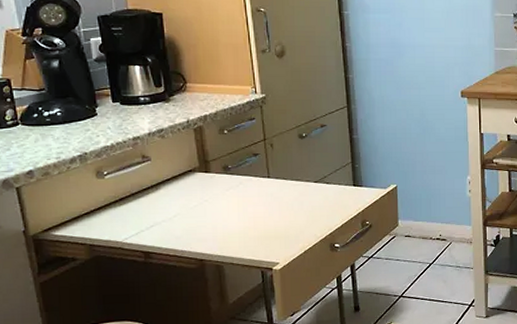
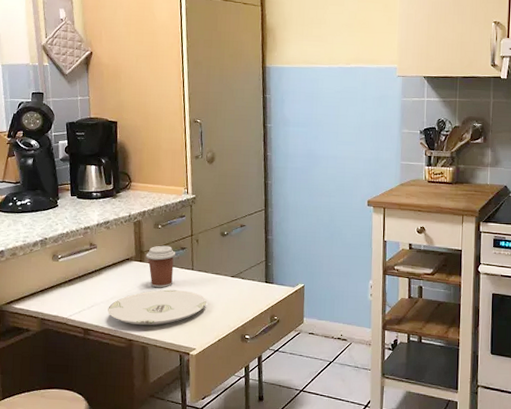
plate: none [171,201,288,243] -> present [108,289,207,326]
coffee cup: none [211,153,248,200] -> present [145,245,176,288]

